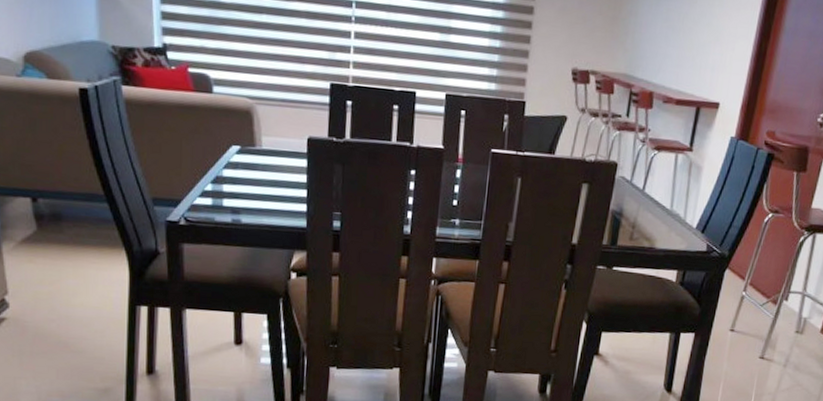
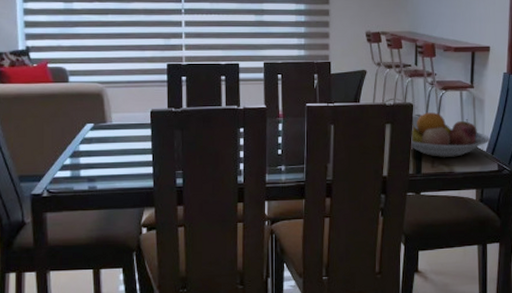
fruit bowl: none [609,175,703,231] -> present [411,112,490,157]

